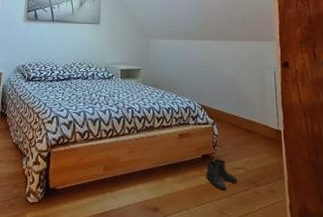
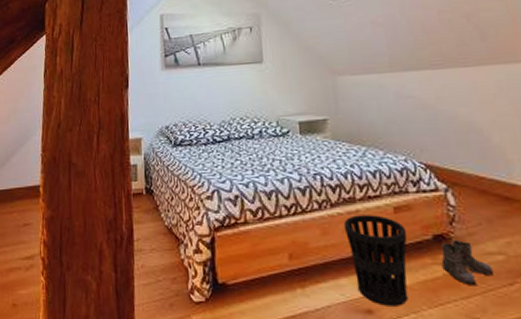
wastebasket: none [144,139,186,205] -> present [343,215,408,306]

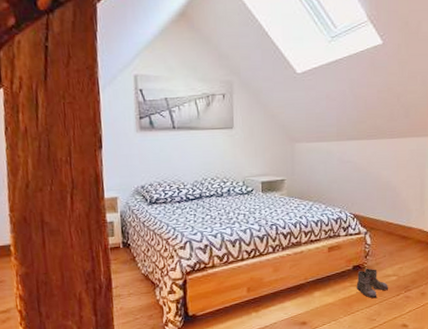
wastebasket: present [343,215,408,306] -> none [290,254,336,318]

